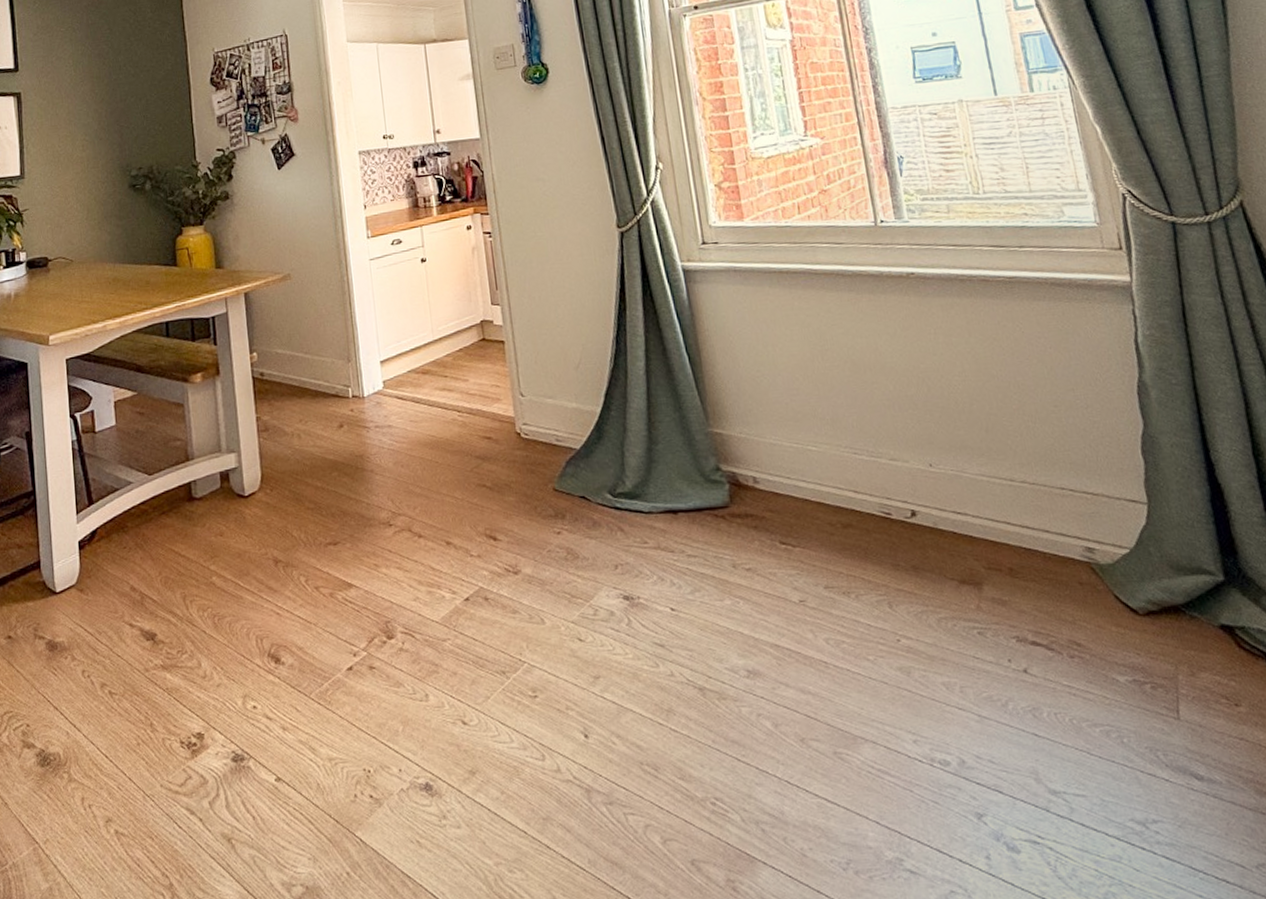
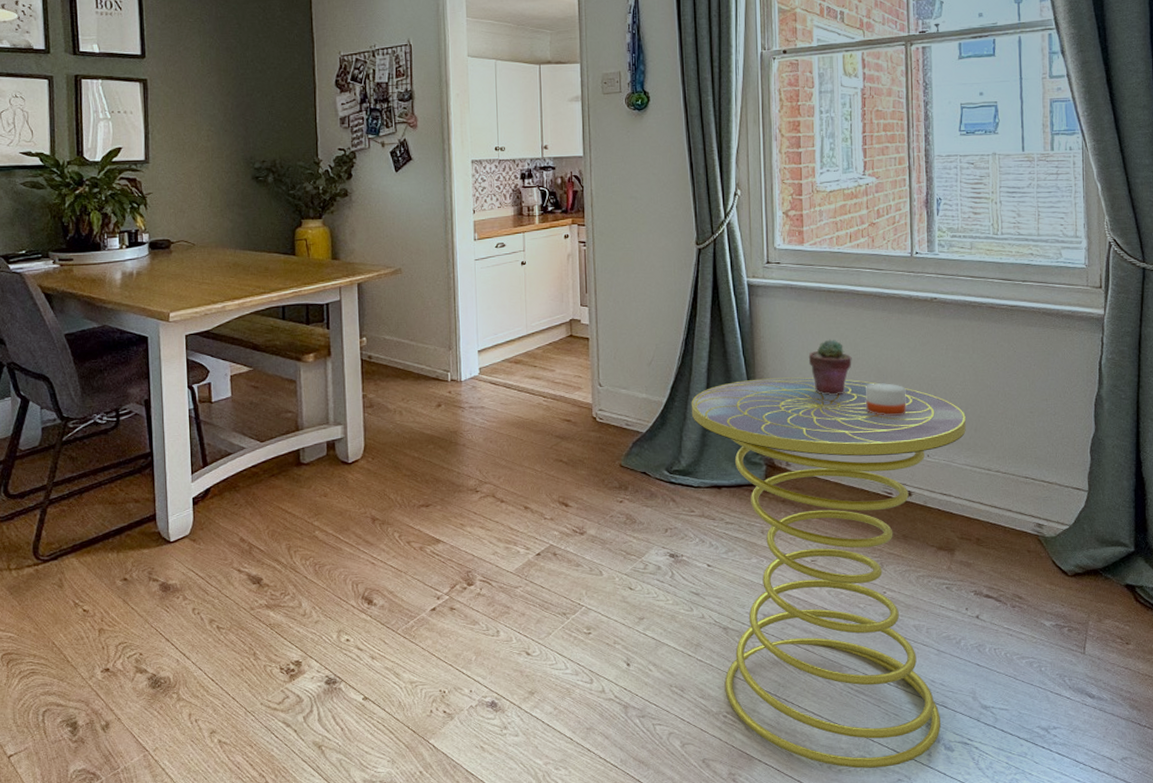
side table: none [630,375,998,875] -> present [691,377,966,769]
potted succulent: none [765,328,820,395] -> present [808,339,852,395]
candle: none [840,378,895,418] -> present [866,383,907,416]

